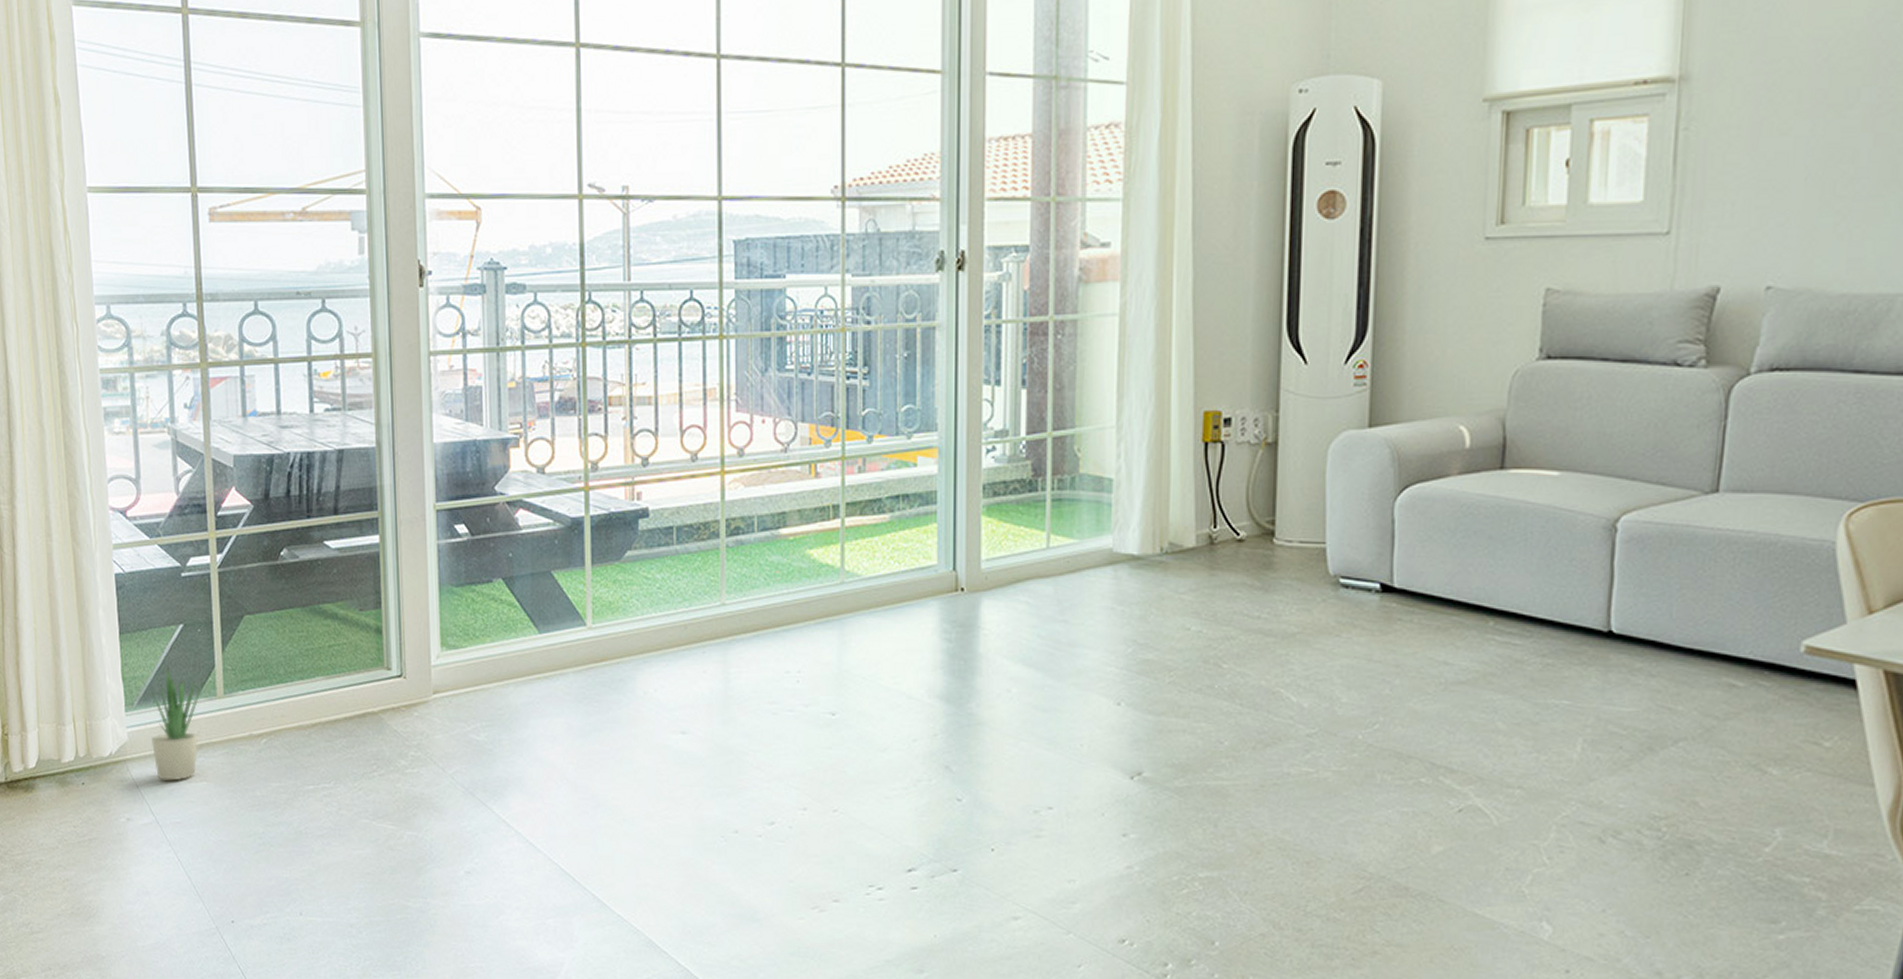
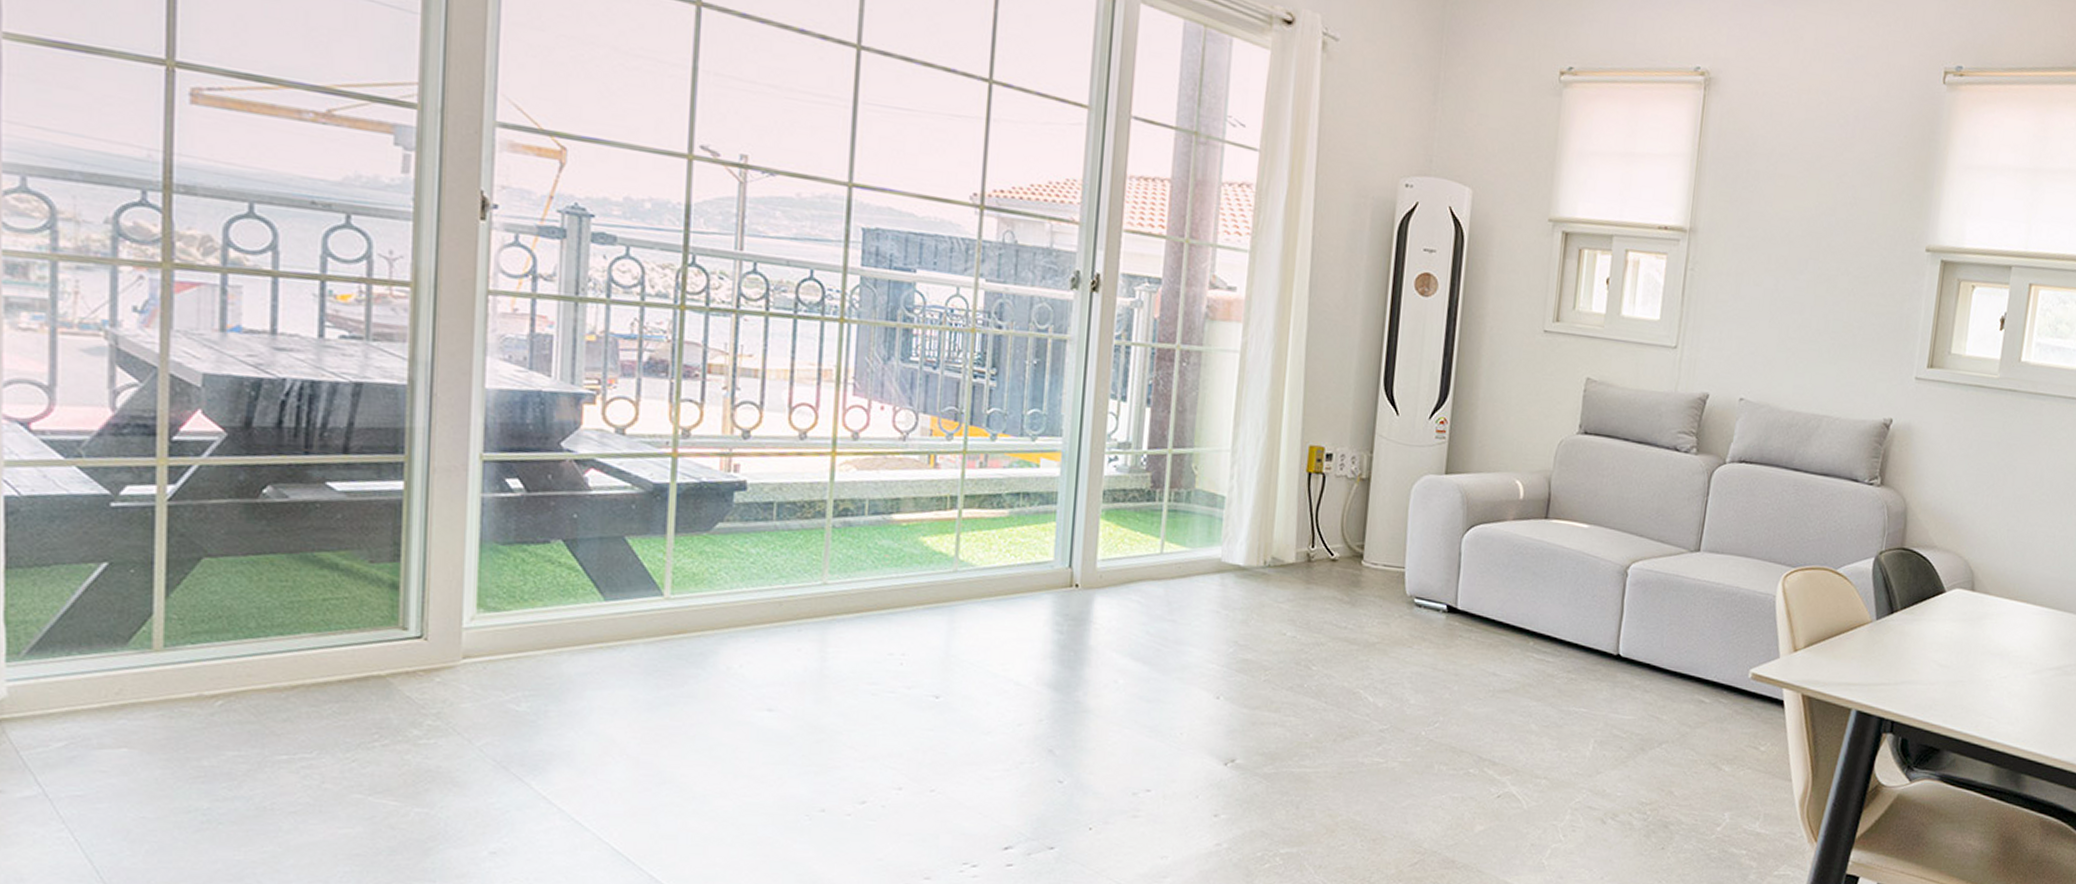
potted plant: present [151,665,203,781] -> none [45,609,133,746]

